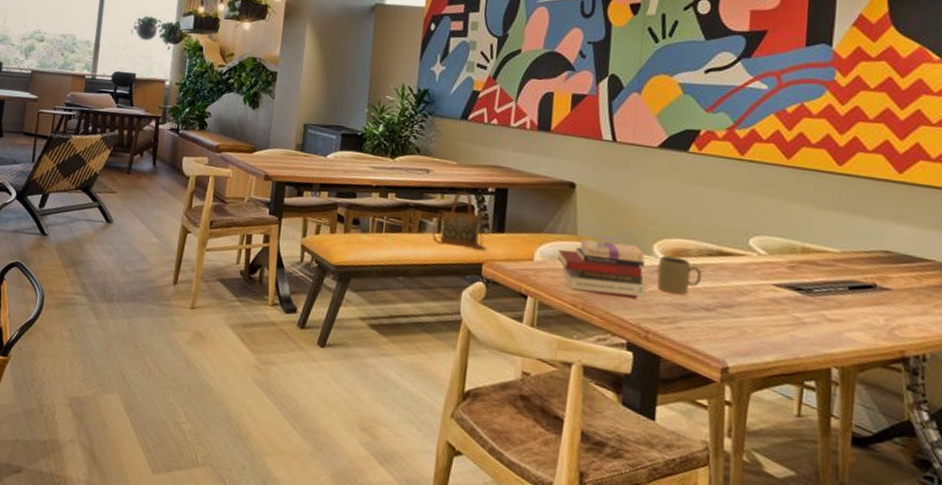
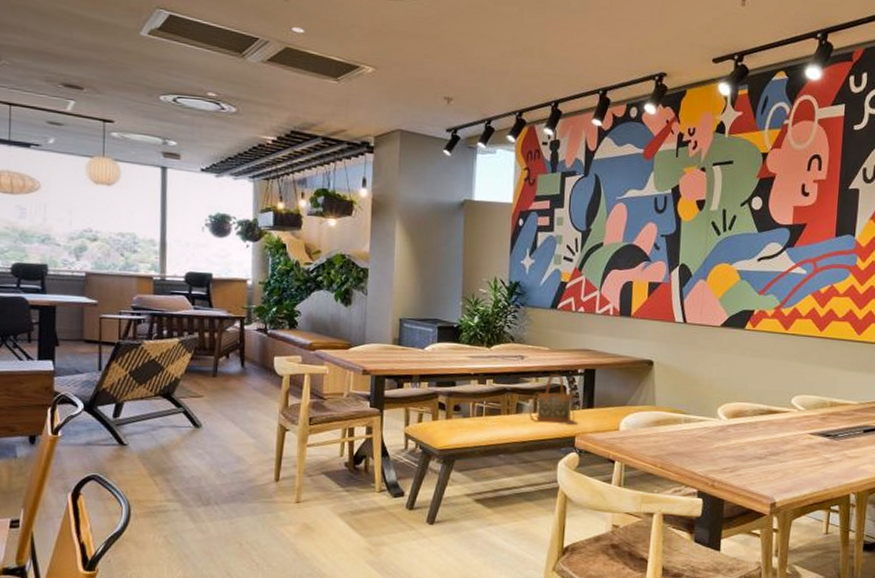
books: present [557,238,647,300] -> none [639,408,713,456]
mug: present [656,255,702,295] -> none [720,417,756,449]

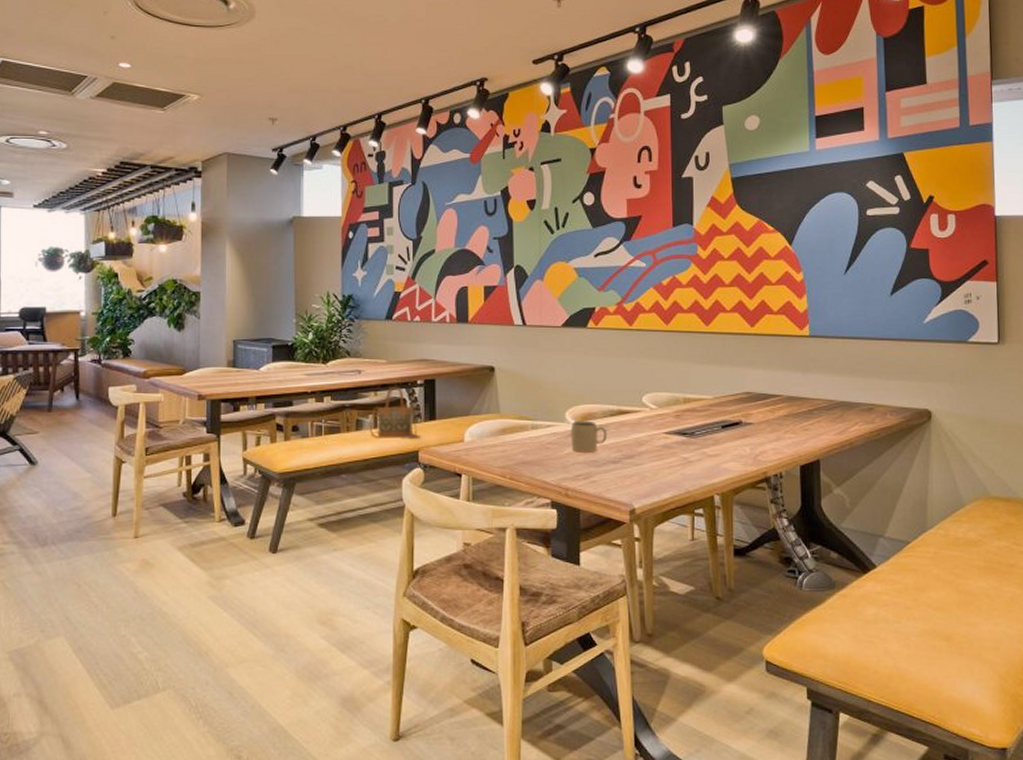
mug: none [720,417,756,449] -> present [570,420,608,454]

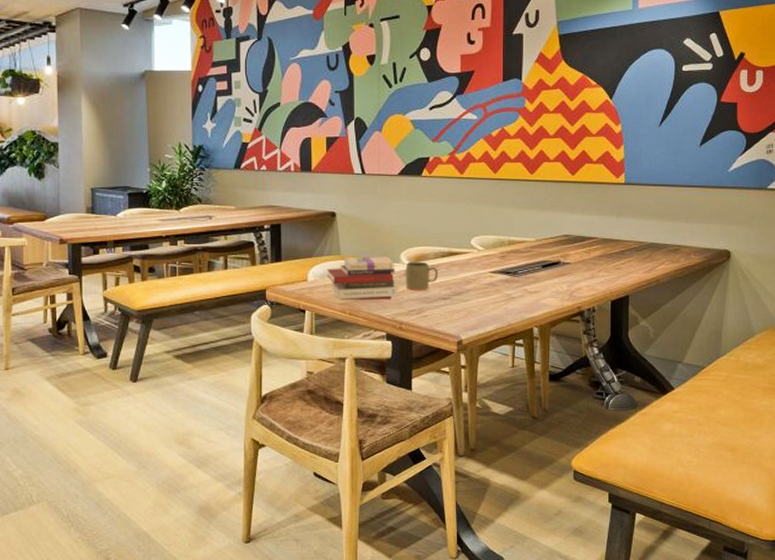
handbag: present [368,386,420,440] -> none [219,230,267,280]
books: none [484,415,563,463] -> present [326,256,398,300]

